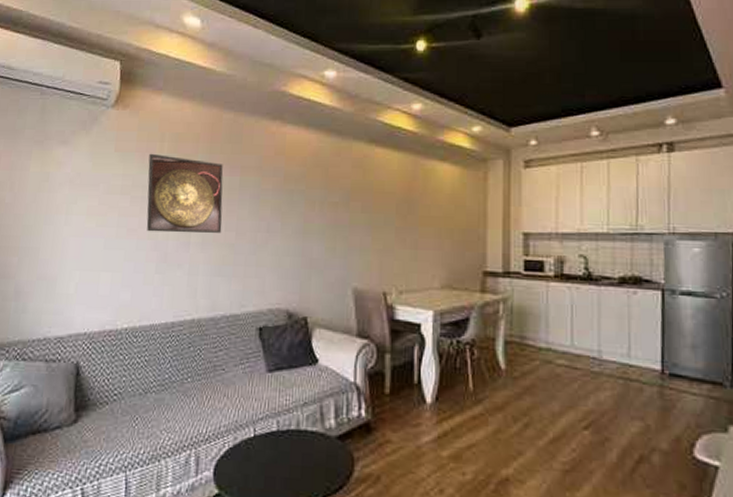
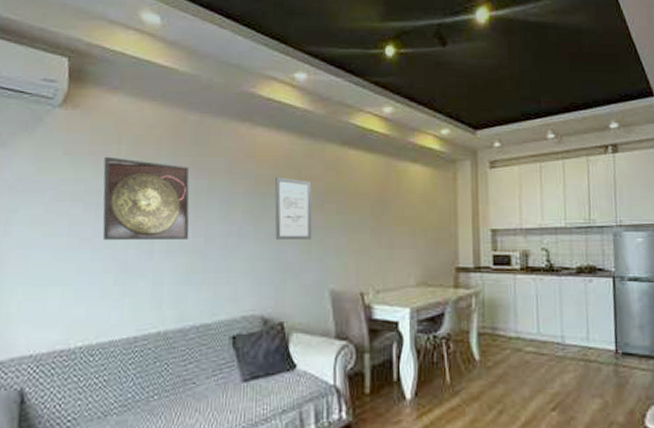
wall art: none [301,174,338,237] -> present [275,177,312,239]

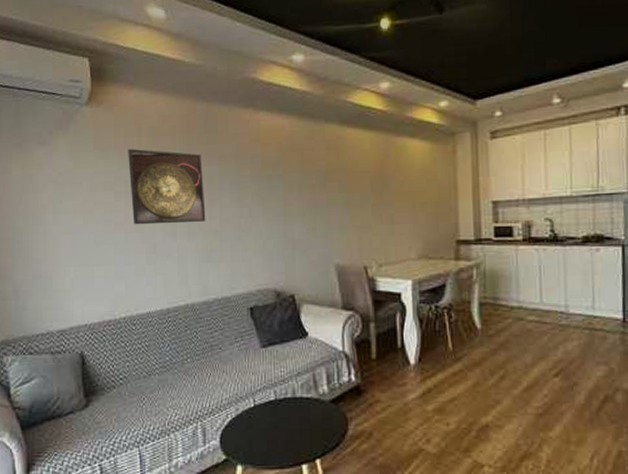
wall art: present [275,177,312,239] -> none [280,159,316,219]

